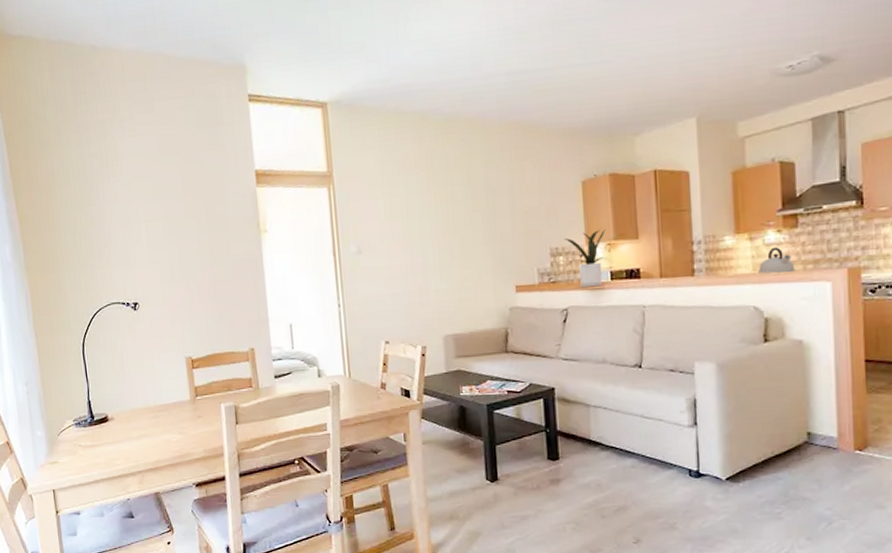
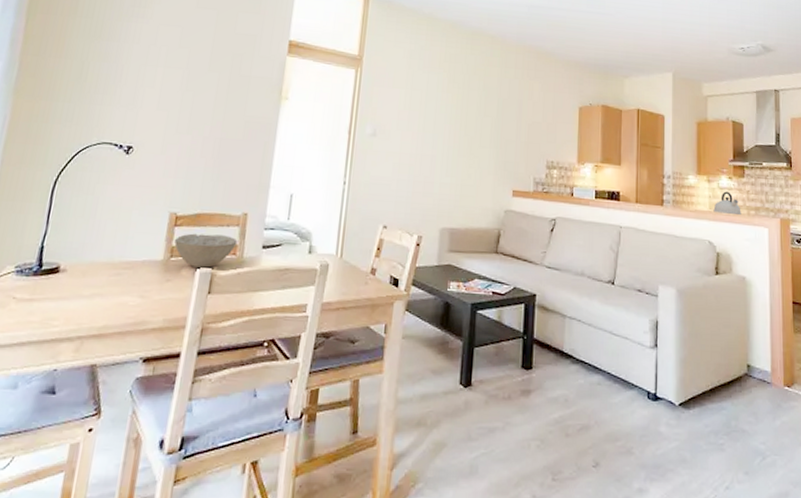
bowl: none [196,371,251,403] -> present [174,233,238,268]
house plant: present [564,229,608,288] -> none [559,151,595,203]

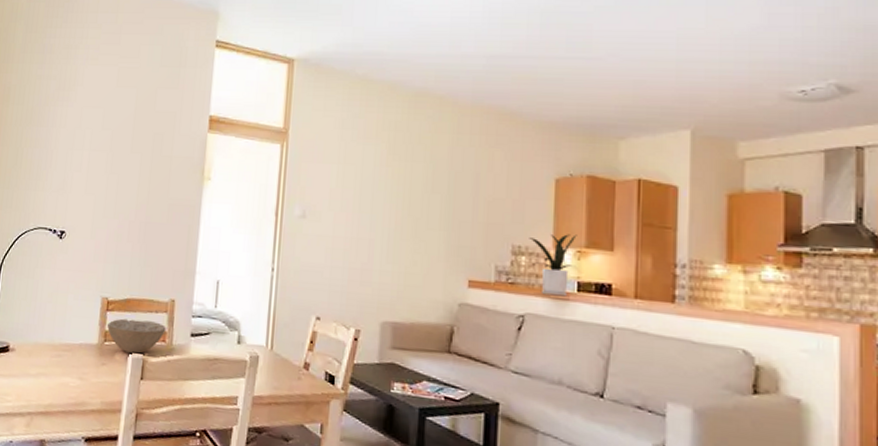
house plant: none [559,151,595,203] -> present [529,234,577,297]
kettle: present [713,191,741,216] -> none [751,286,796,319]

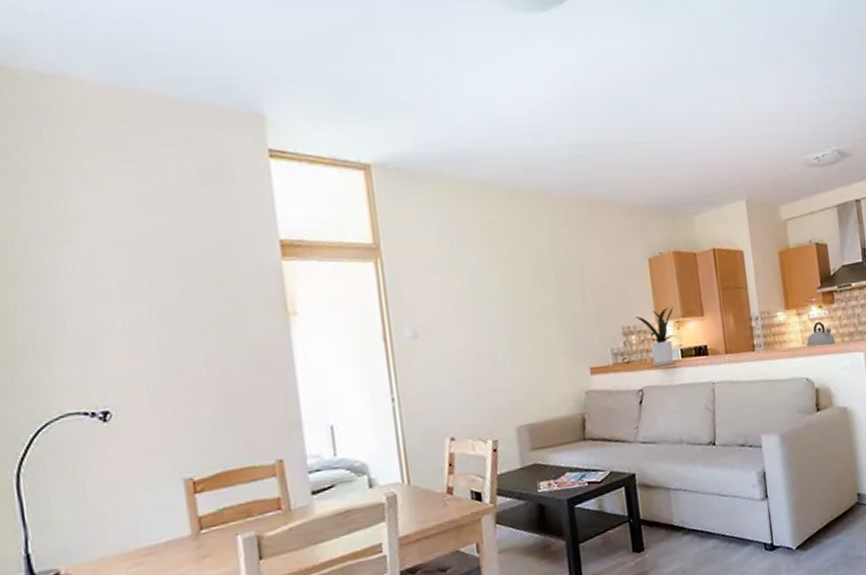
bowl: present [107,318,166,354] -> none [200,489,280,535]
kettle: none [751,286,796,319] -> present [806,321,836,347]

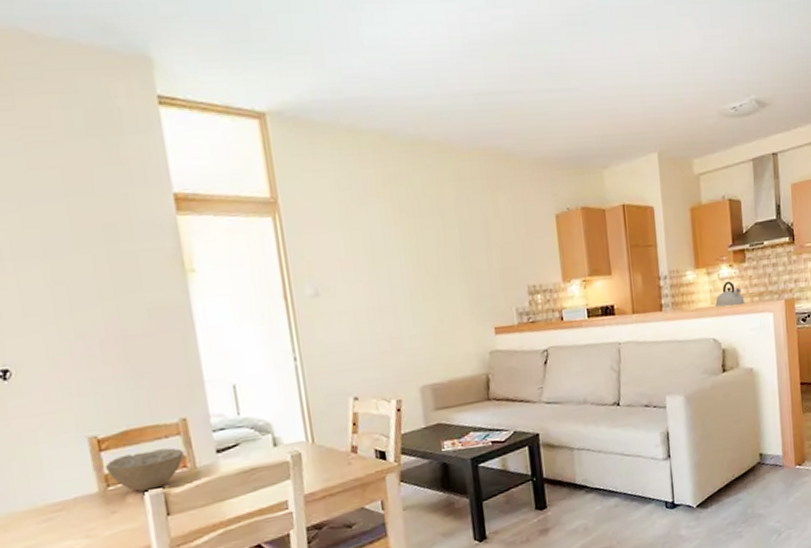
bowl: none [200,489,280,535] -> present [106,448,185,492]
house plant: present [635,307,677,367] -> none [541,265,584,327]

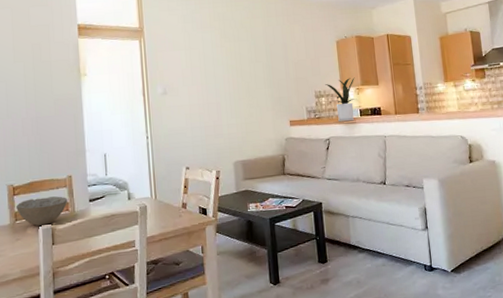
house plant: none [541,265,584,327] -> present [325,77,357,122]
kettle: present [715,281,745,307] -> none [462,92,486,112]

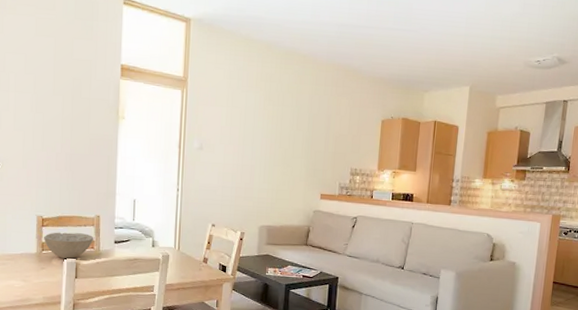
house plant: present [325,77,357,122] -> none [362,160,394,204]

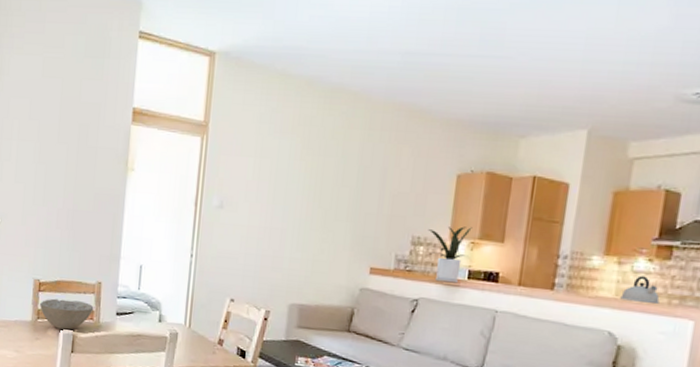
house plant: none [362,160,394,204] -> present [428,226,472,284]
kettle: none [494,192,519,213] -> present [620,275,660,305]

